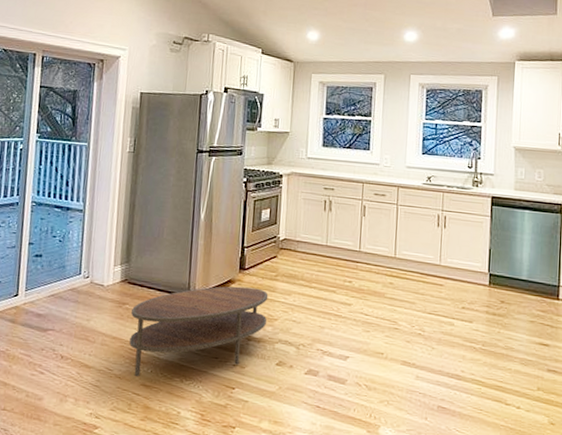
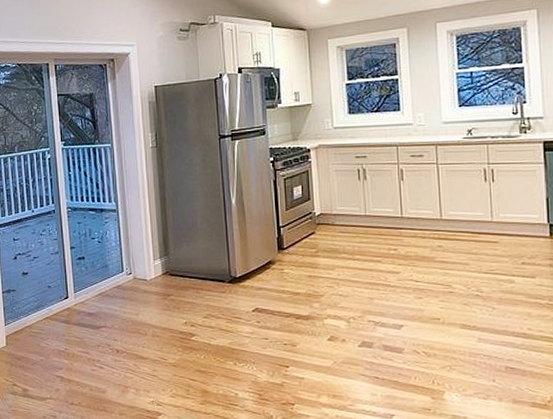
coffee table: present [129,286,269,377] -> none [177,266,313,364]

